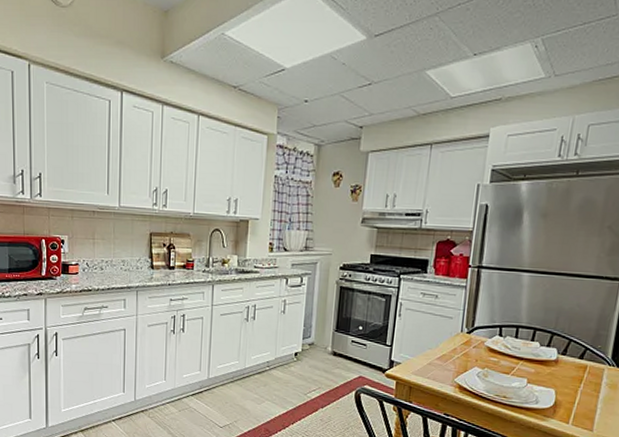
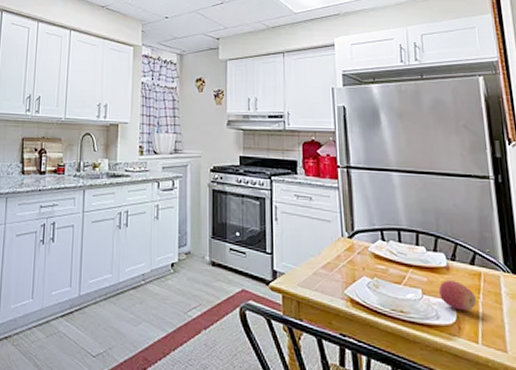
apple: none [543,372,577,398] -> present [439,280,477,311]

